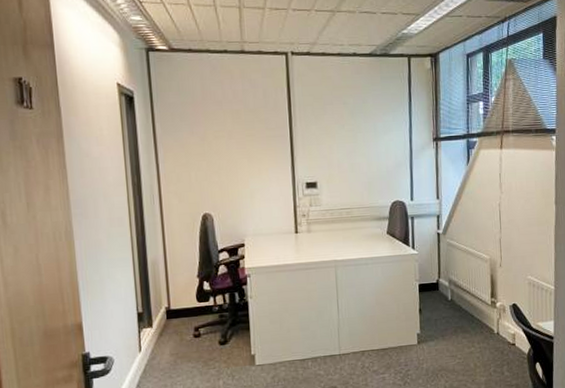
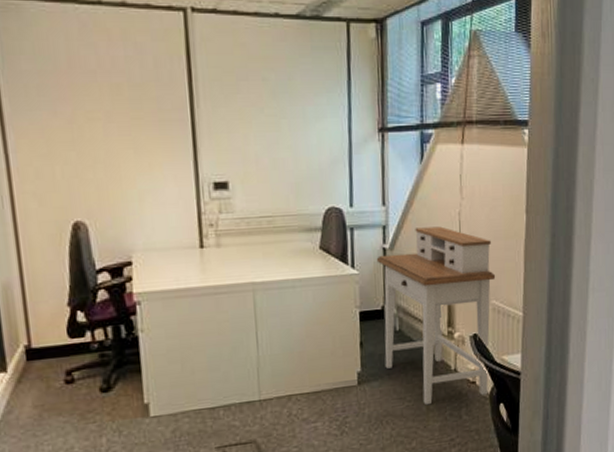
desk: none [432,215,531,363] -> present [376,226,496,406]

